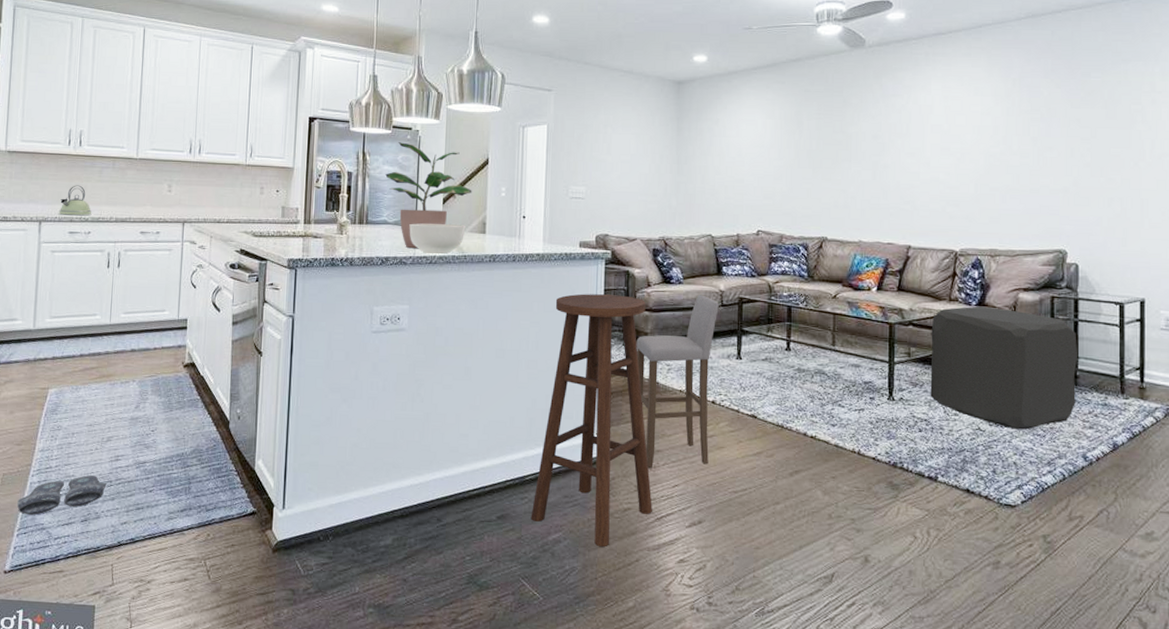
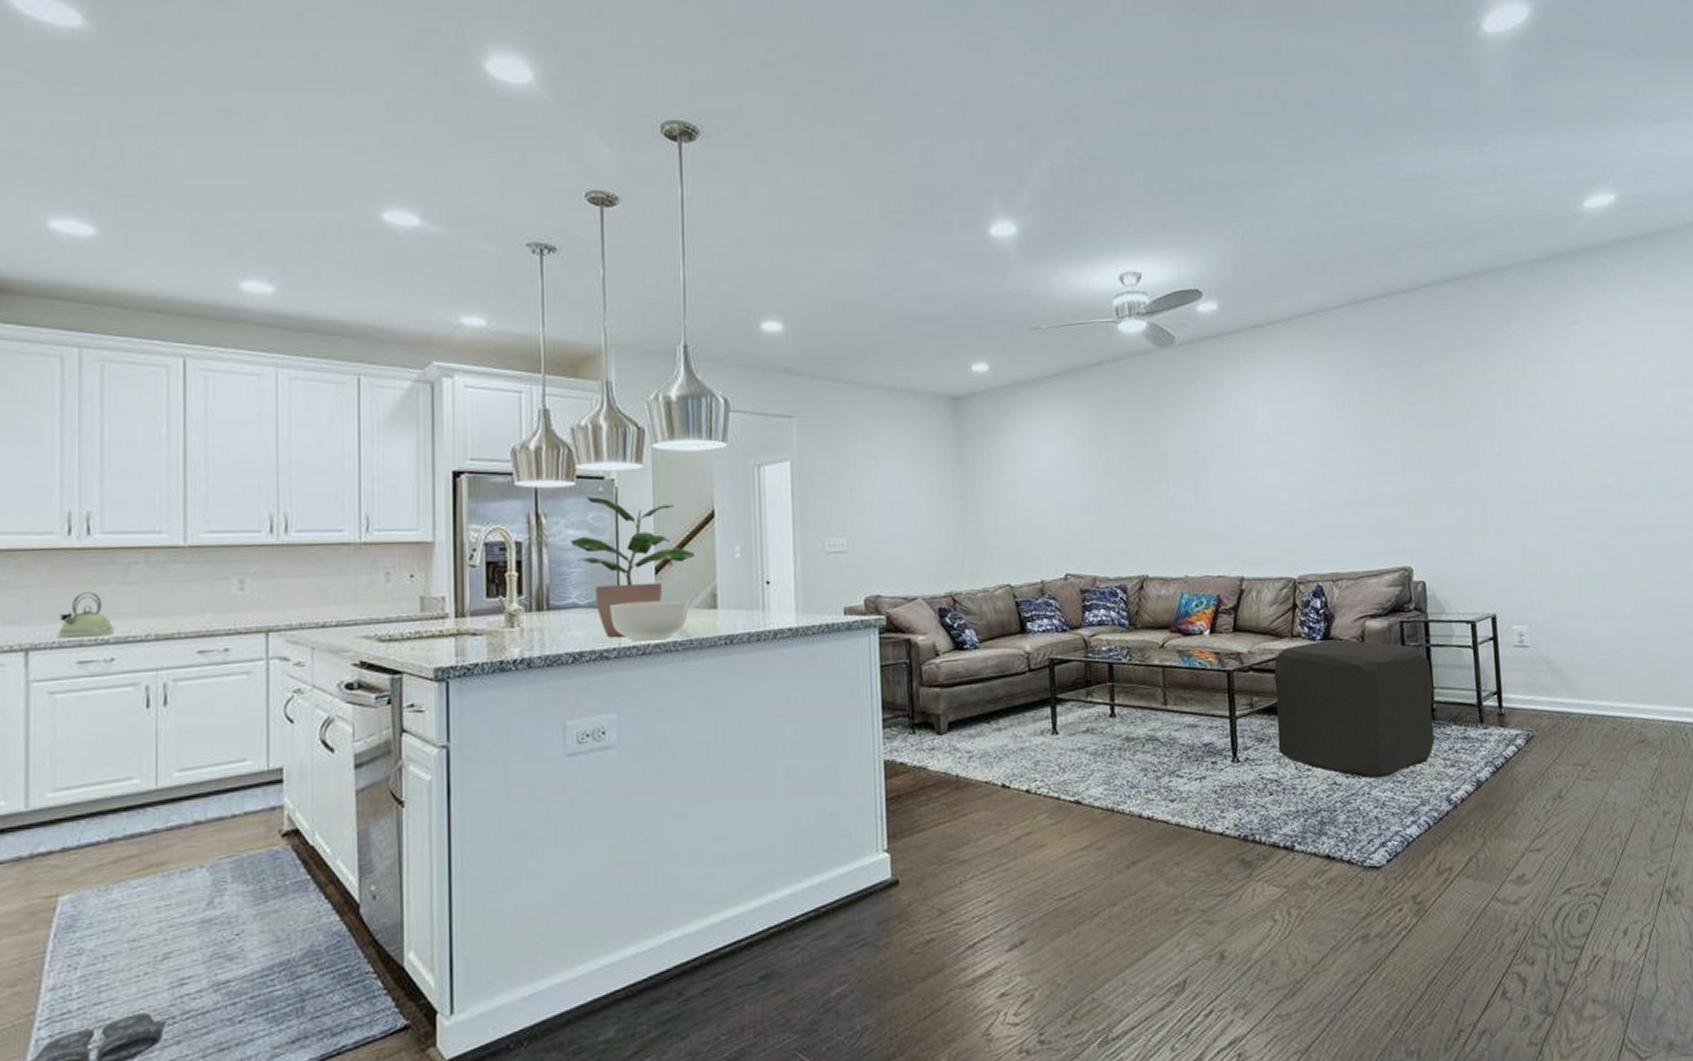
bar stool: present [530,293,652,547] -> none [805,670,962,994]
bar stool: present [636,295,719,469] -> none [926,660,1027,886]

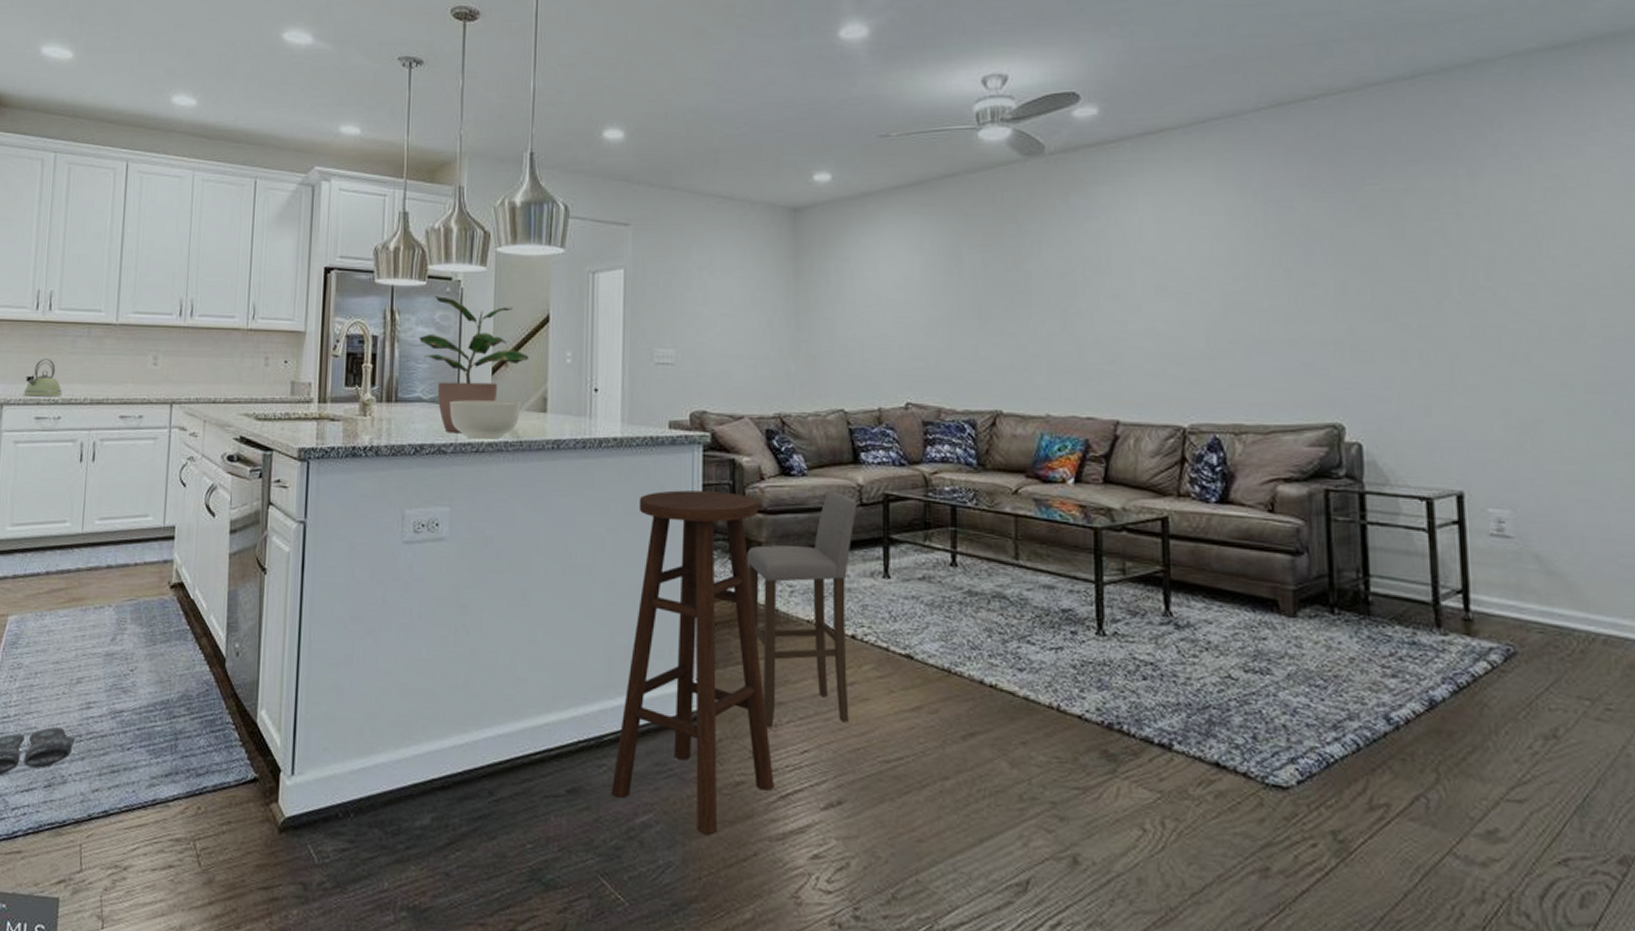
bar stool: none [805,670,962,994] -> present [611,490,774,835]
bar stool: none [926,660,1027,886] -> present [746,490,857,728]
pouf: present [1274,639,1435,779] -> none [1153,503,1370,678]

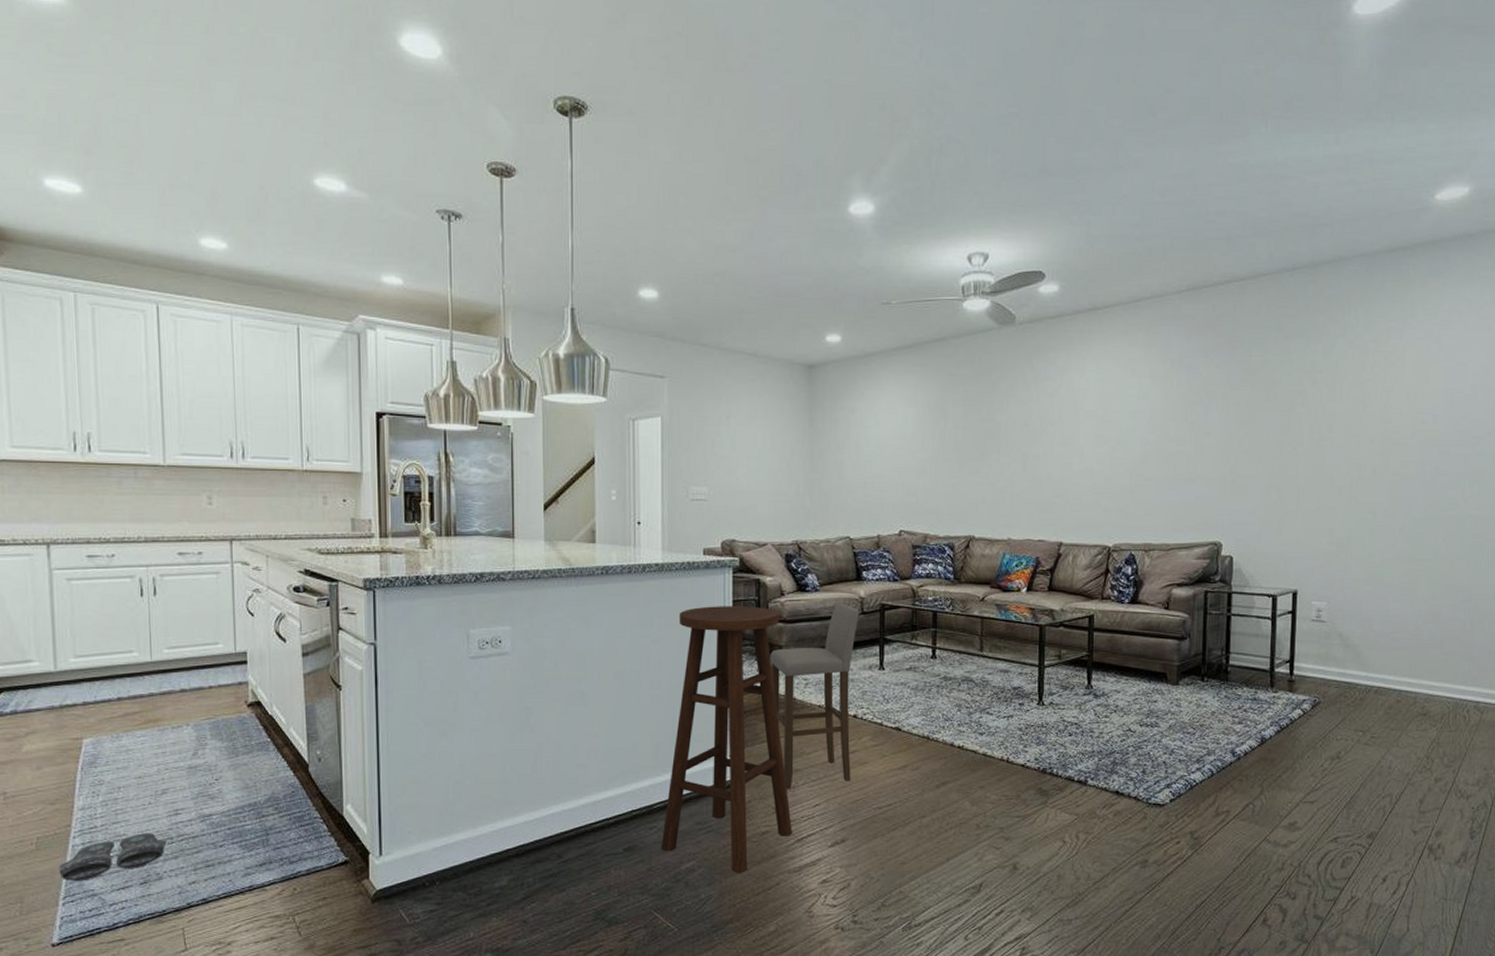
kettle: present [23,358,63,397] -> none [70,499,114,536]
potted plant: present [419,296,529,432] -> none [473,440,577,561]
bowl: present [449,400,521,441] -> none [506,533,572,568]

